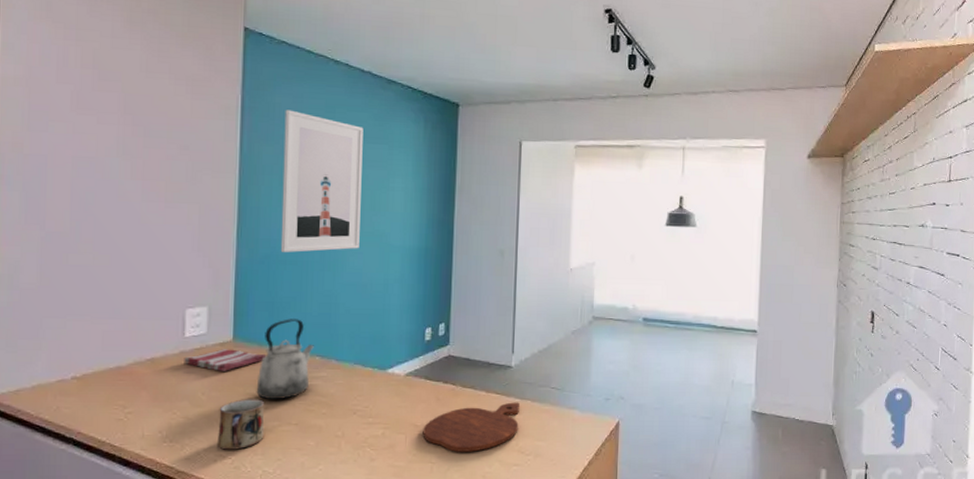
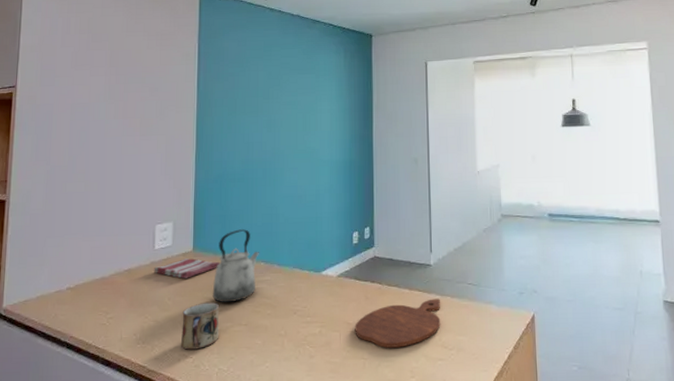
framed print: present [280,109,363,253] -> none [230,52,295,171]

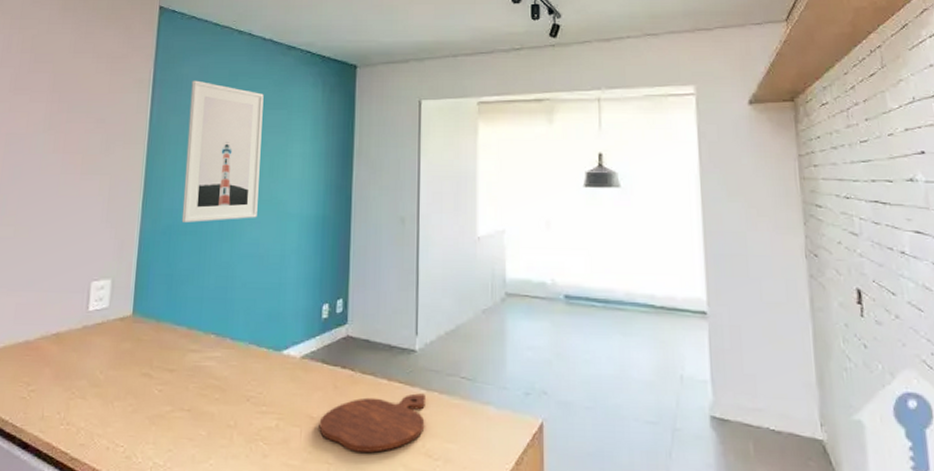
dish towel: present [154,258,221,279] -> none [85,324,164,349]
mug: present [181,302,219,350] -> none [111,380,158,437]
kettle: present [212,229,259,303] -> none [151,292,210,382]
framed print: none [230,52,295,171] -> present [181,80,264,222]

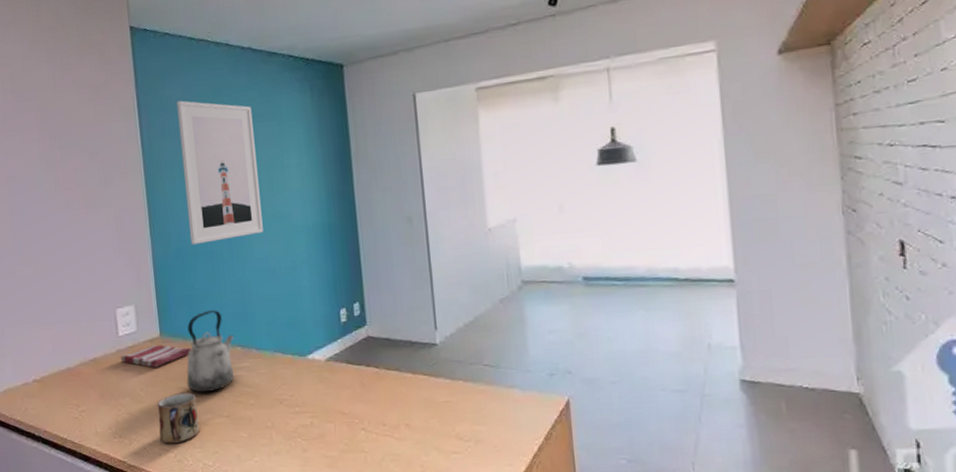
dish towel: none [85,324,164,349] -> present [120,345,192,367]
mug: none [111,380,158,437] -> present [157,392,200,444]
kettle: none [151,292,210,382] -> present [186,310,234,393]
cutting board: present [319,393,425,453] -> none [351,383,453,440]

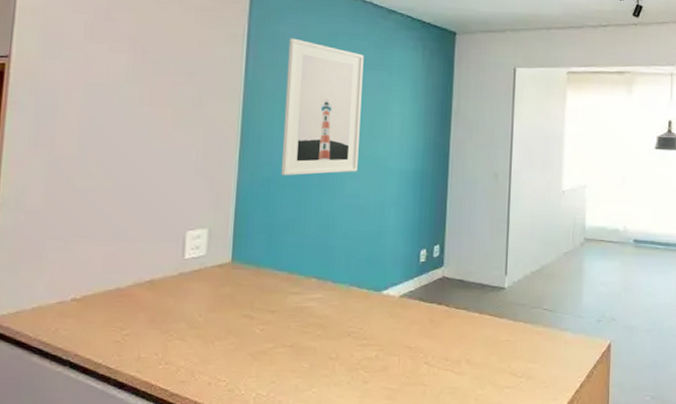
dish towel: present [120,345,192,367] -> none [182,271,264,293]
mug: present [157,392,200,444] -> none [213,321,260,372]
kettle: present [186,310,234,393] -> none [252,240,311,322]

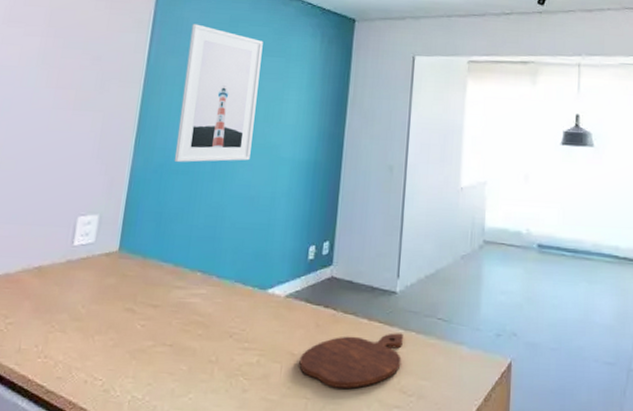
cutting board: none [416,324,512,374] -> present [299,333,403,388]

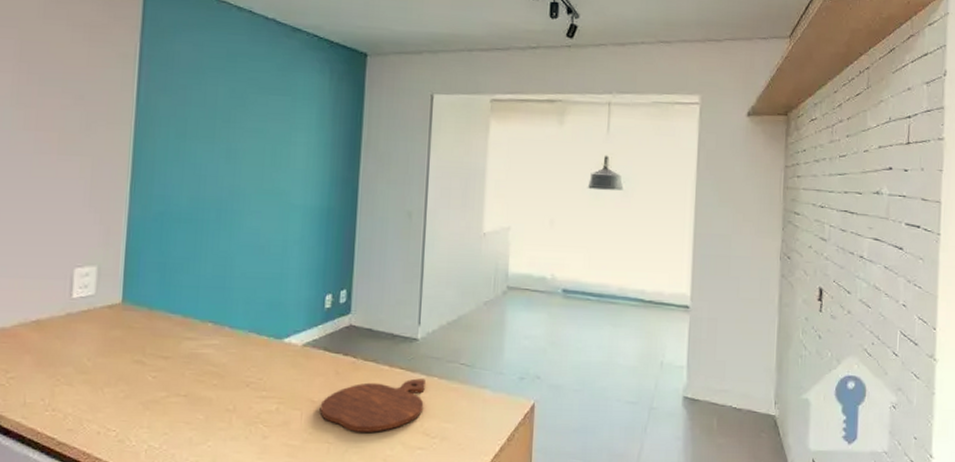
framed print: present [174,24,263,163] -> none [174,58,266,210]

